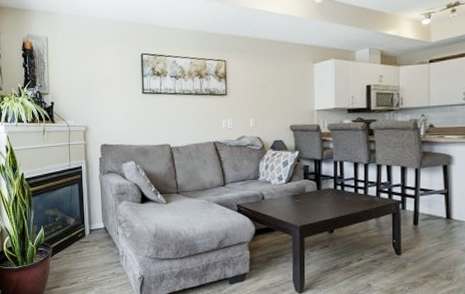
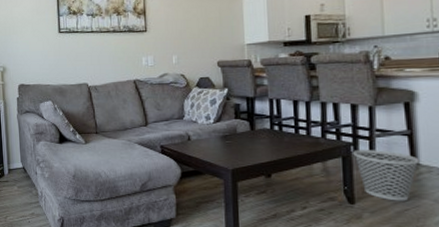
wastebasket: none [401,207,453,252] -> present [353,150,419,201]

